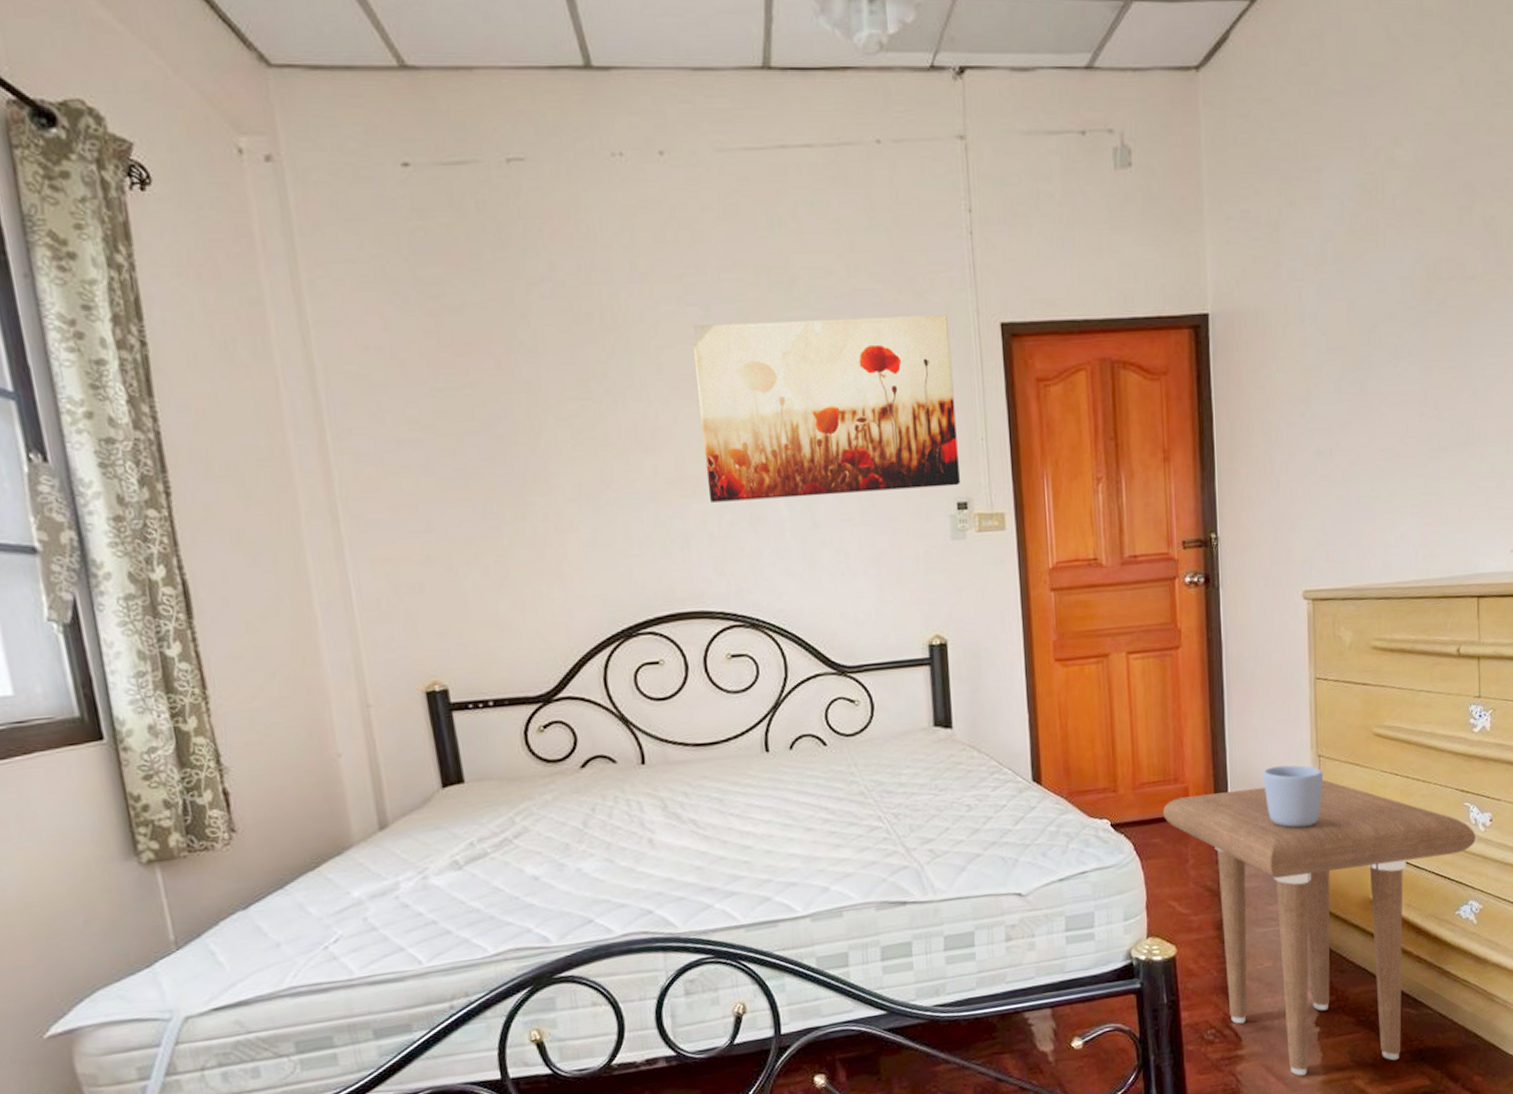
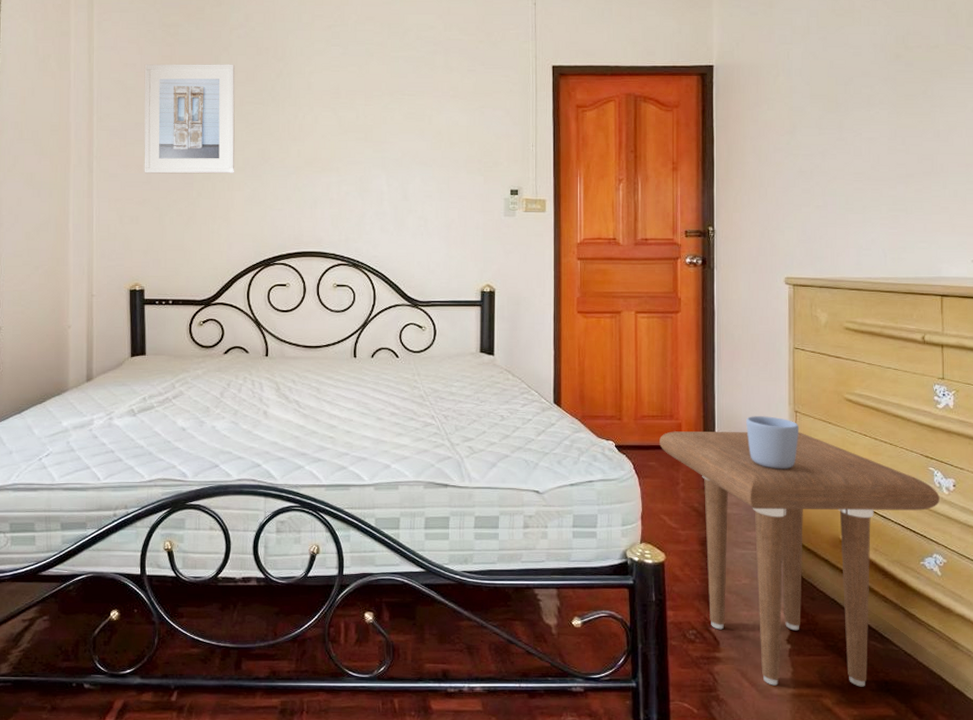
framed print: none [397,340,563,517] -> present [144,63,235,174]
wall art: present [690,315,960,502] -> none [333,58,514,178]

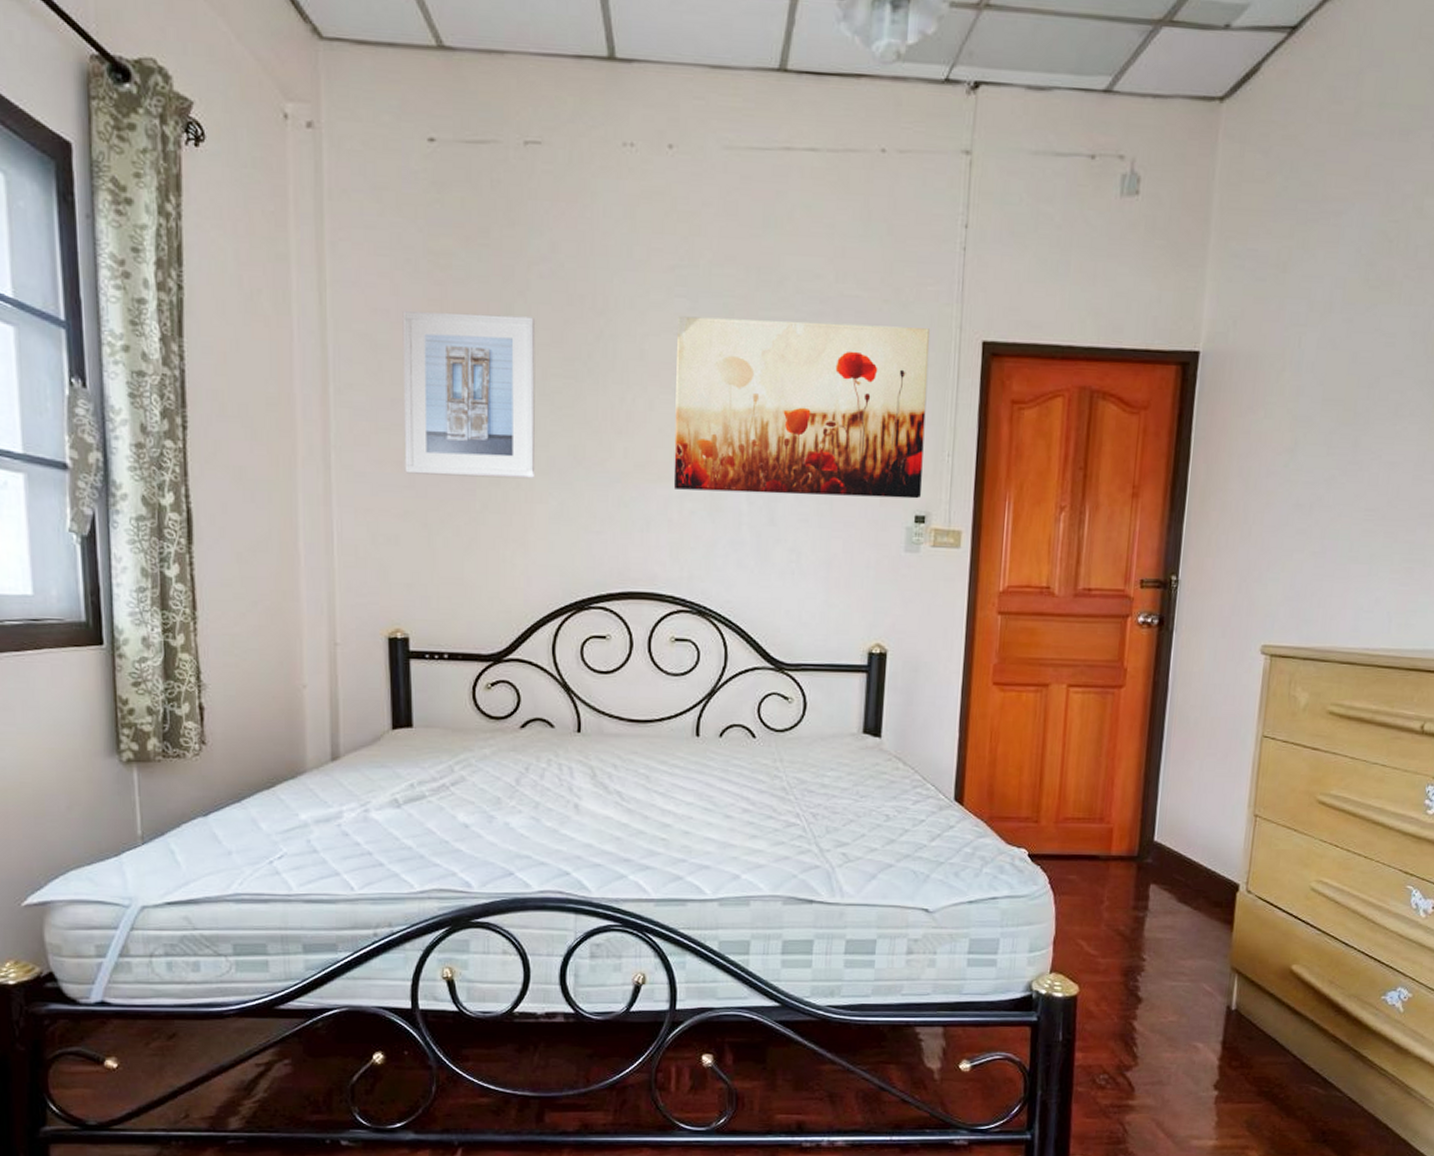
wall art: none [333,58,514,178] -> present [673,316,931,499]
side table: present [660,431,940,687] -> none [1083,838,1415,1138]
mug: present [746,416,800,470] -> none [1192,820,1258,886]

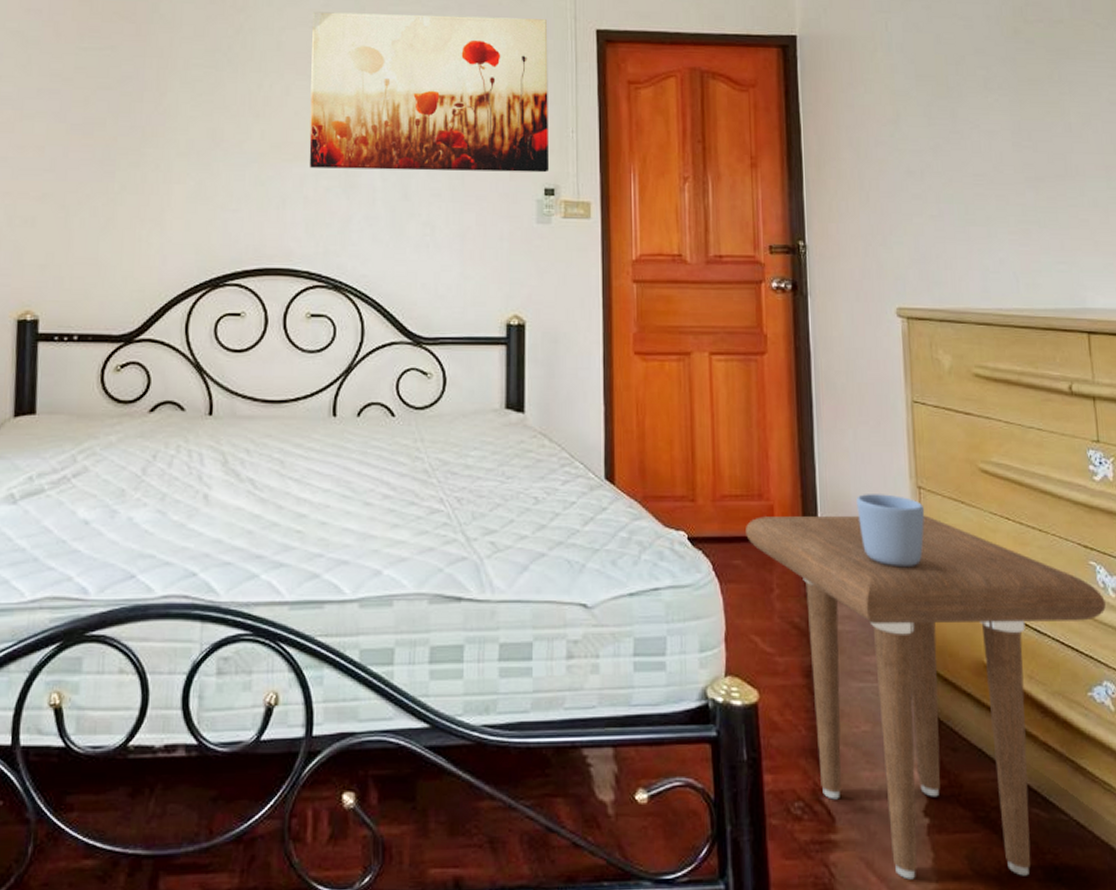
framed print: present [402,311,536,479] -> none [46,10,179,161]
side table: none [1083,838,1415,1138] -> present [746,515,1106,880]
mug: none [1192,820,1258,886] -> present [857,494,925,568]

